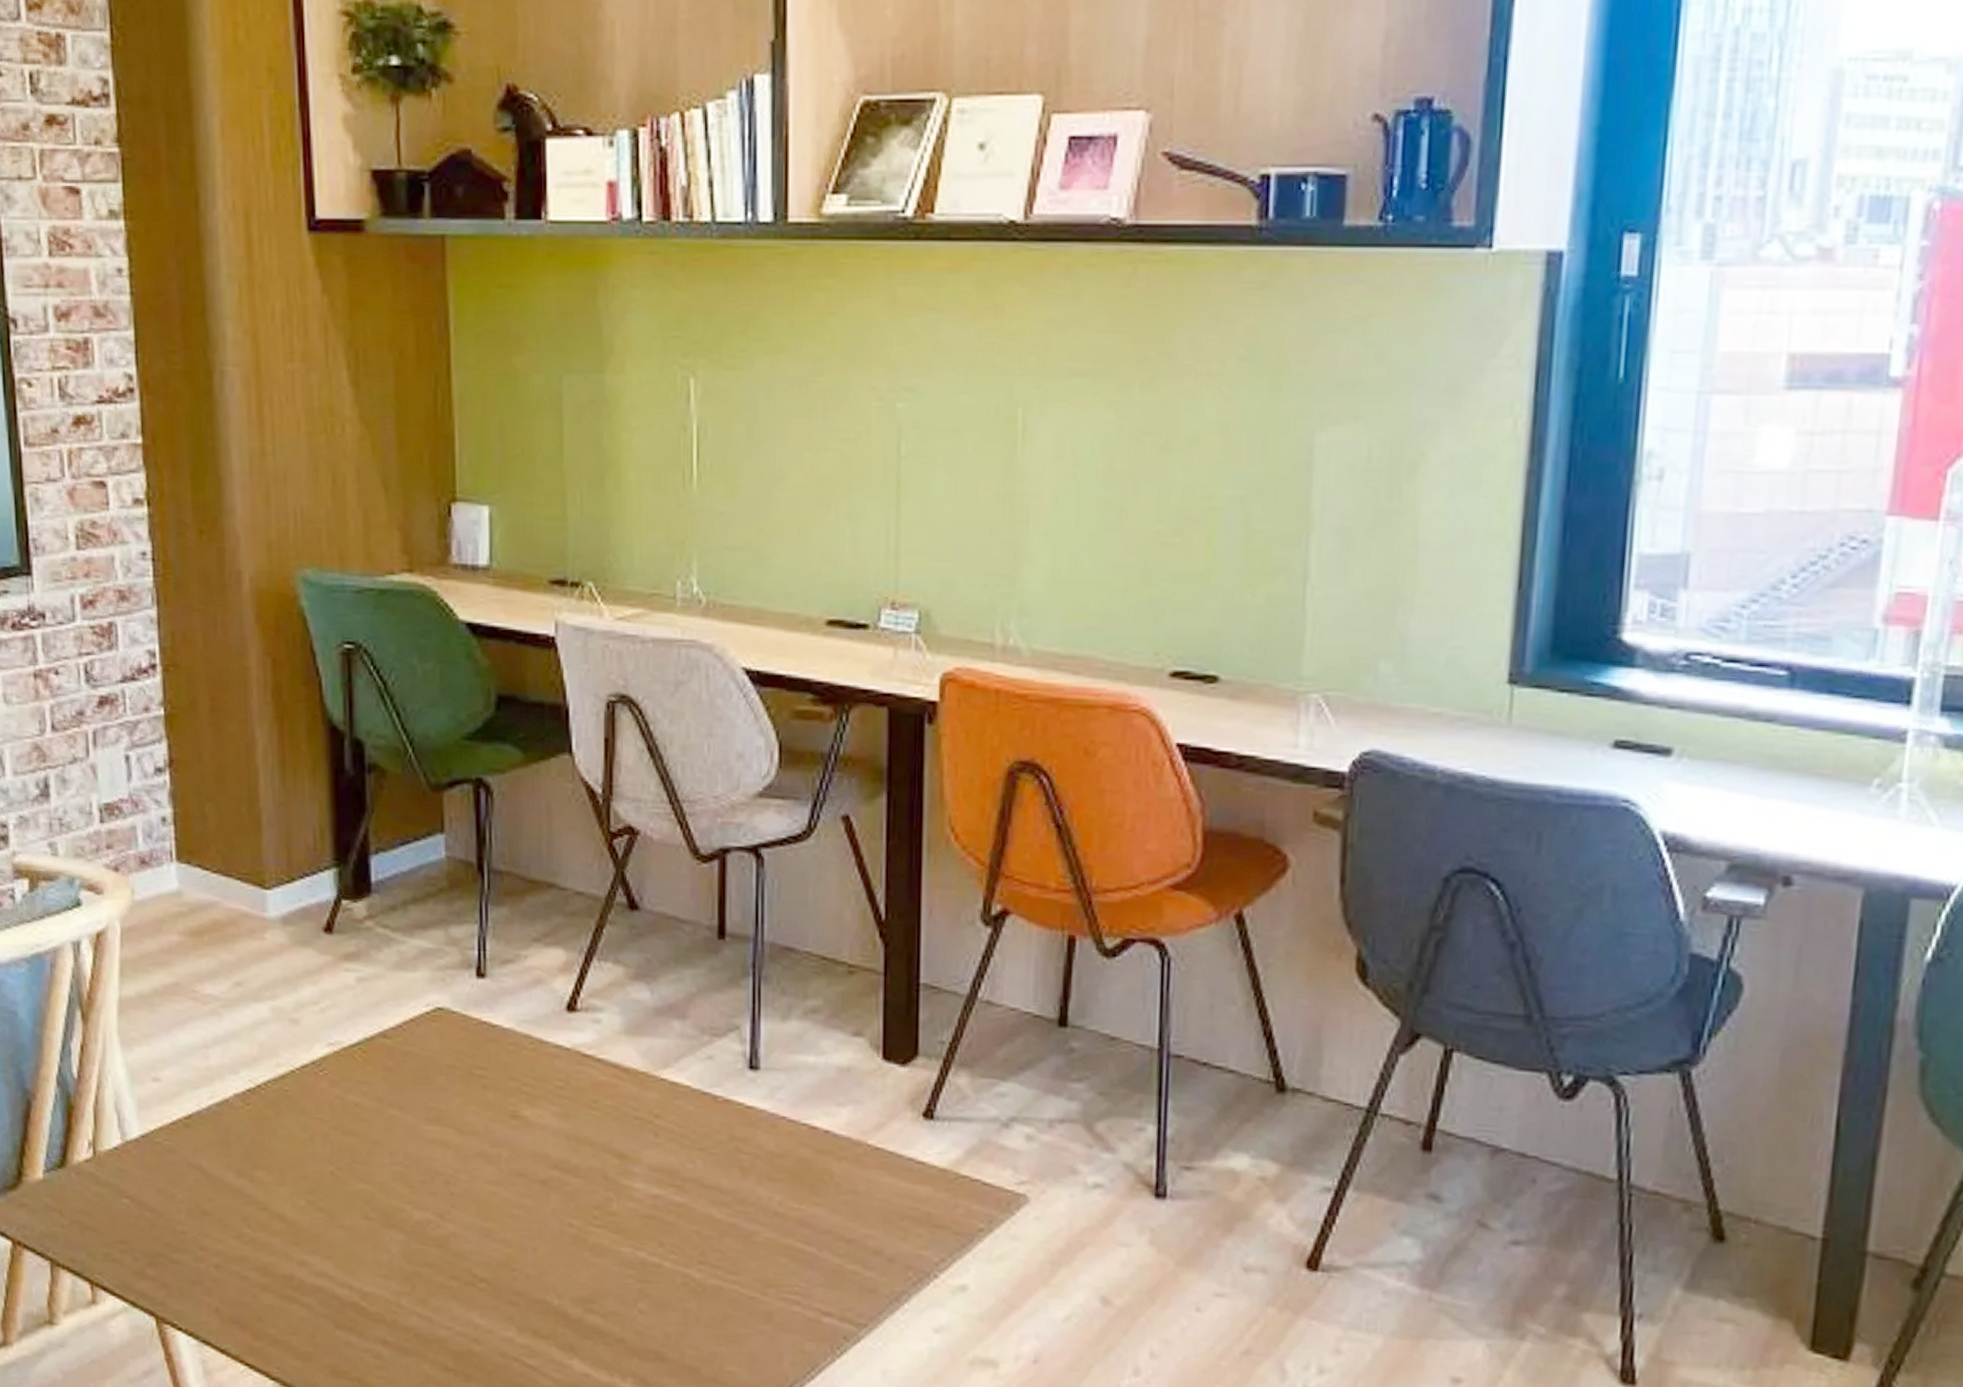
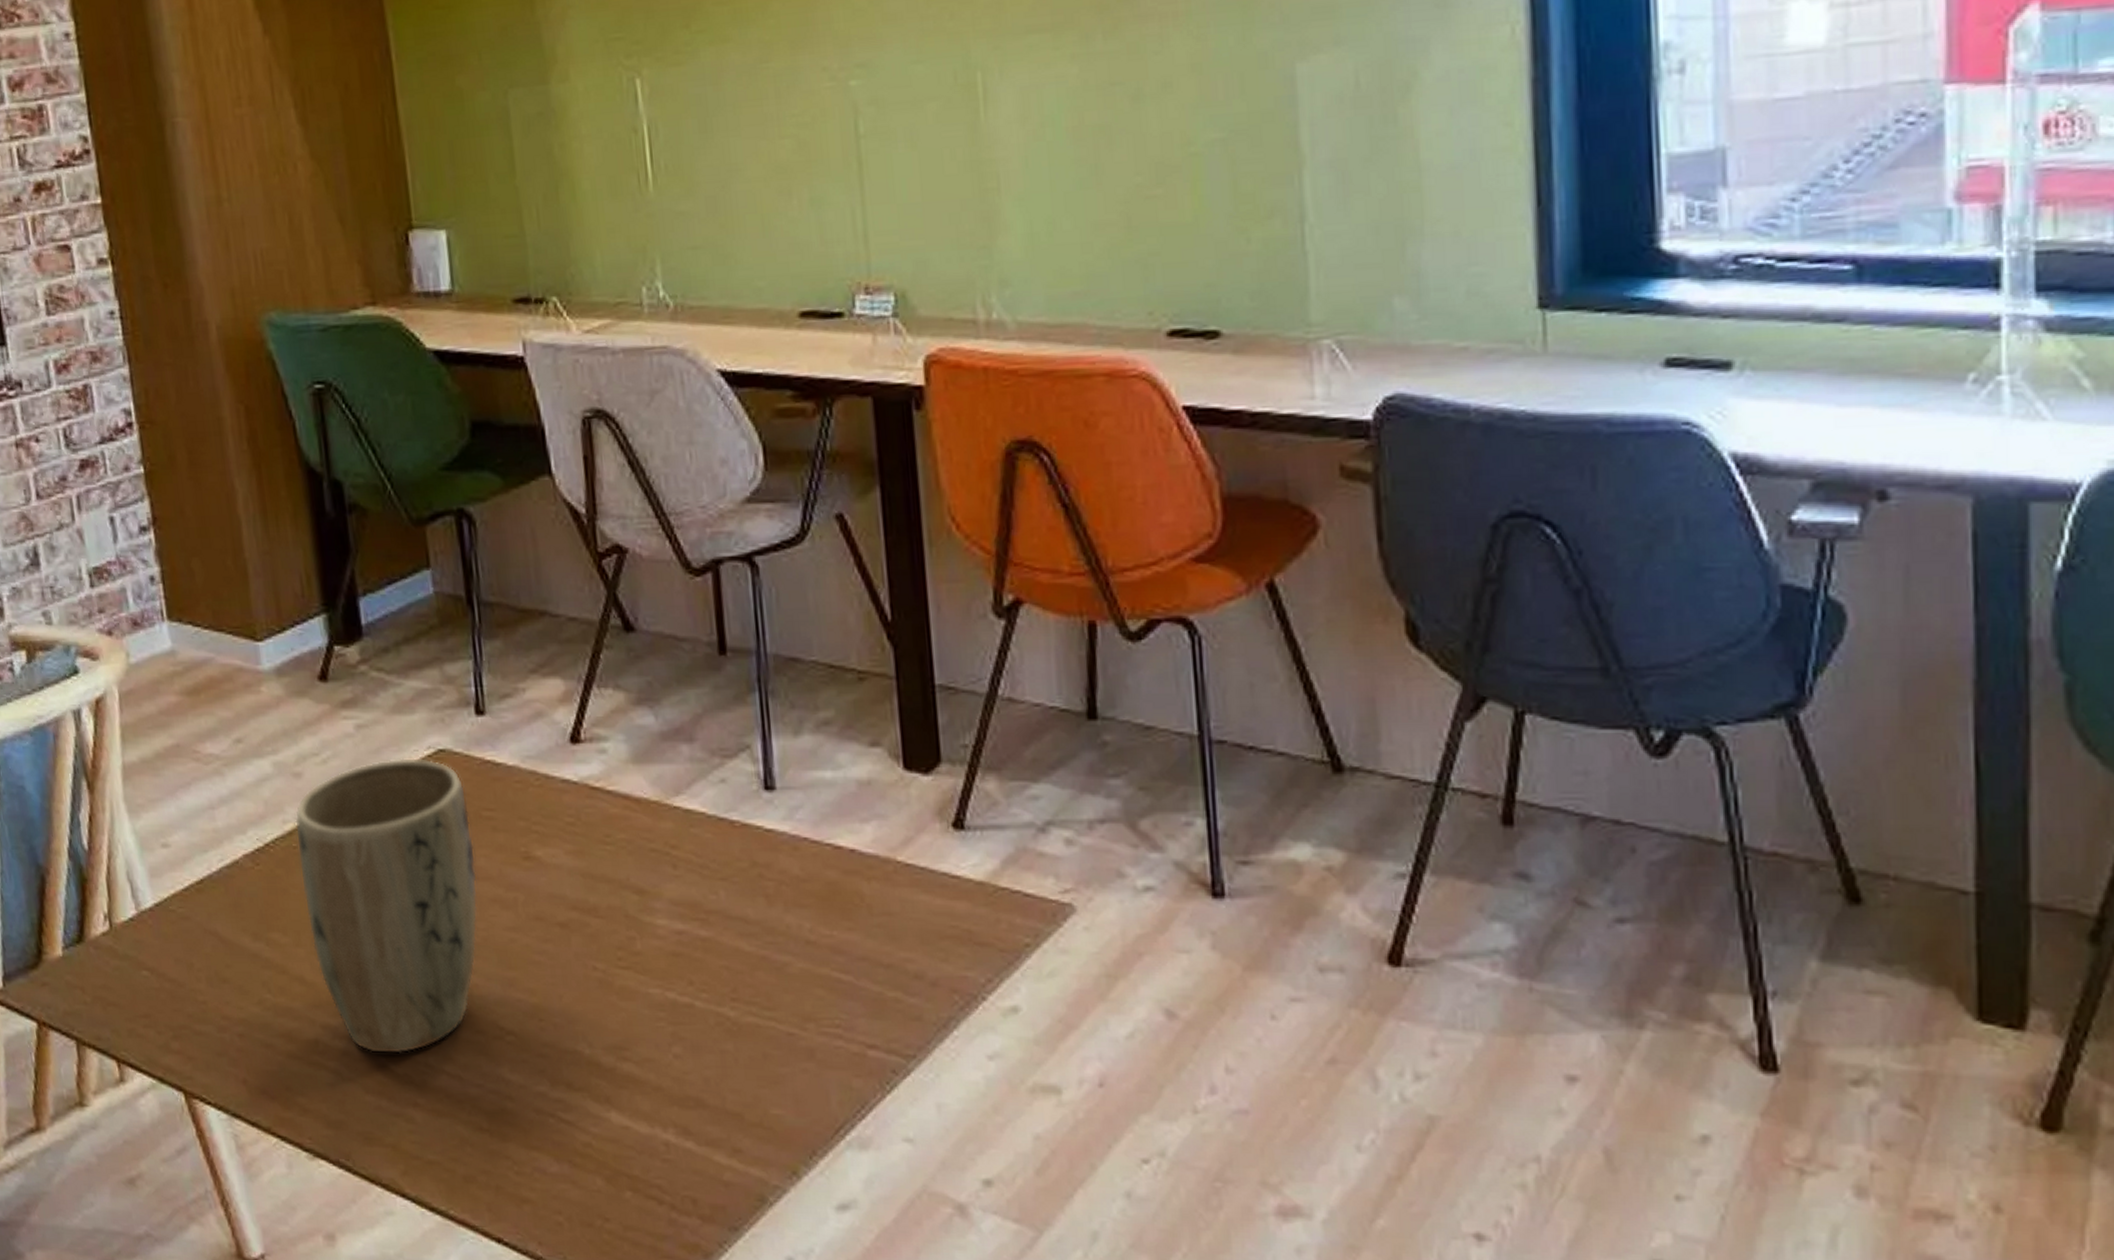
plant pot: none [288,1013,464,1294] -> present [295,758,478,1055]

